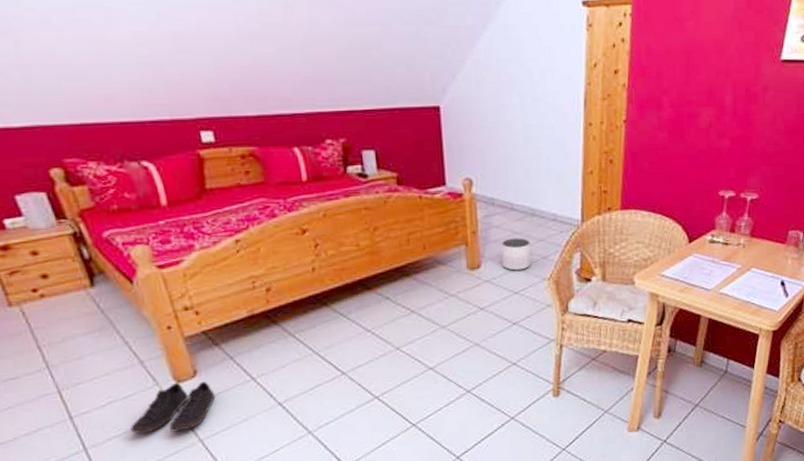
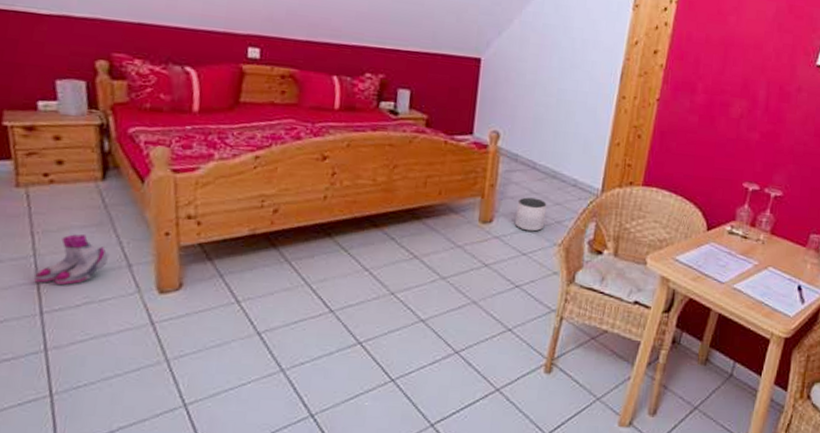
boots: none [54,341,120,392] -> present [34,234,110,286]
shoe: present [130,381,216,434] -> none [98,292,195,347]

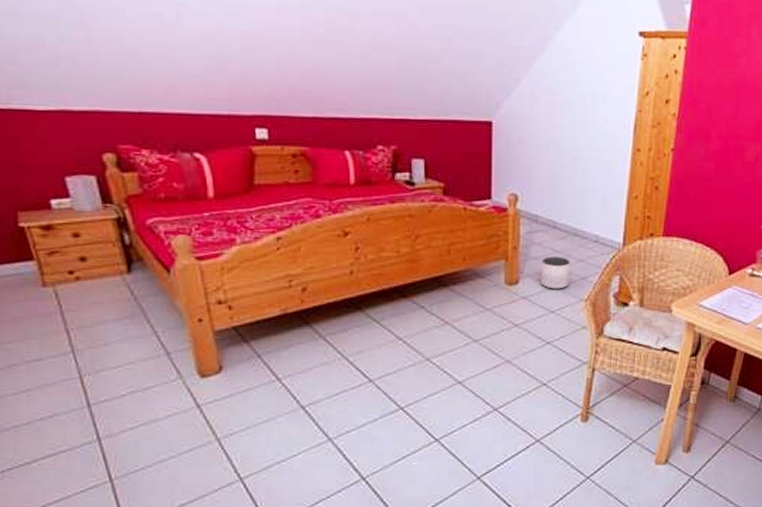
boots: present [34,234,110,286] -> none [77,328,147,378]

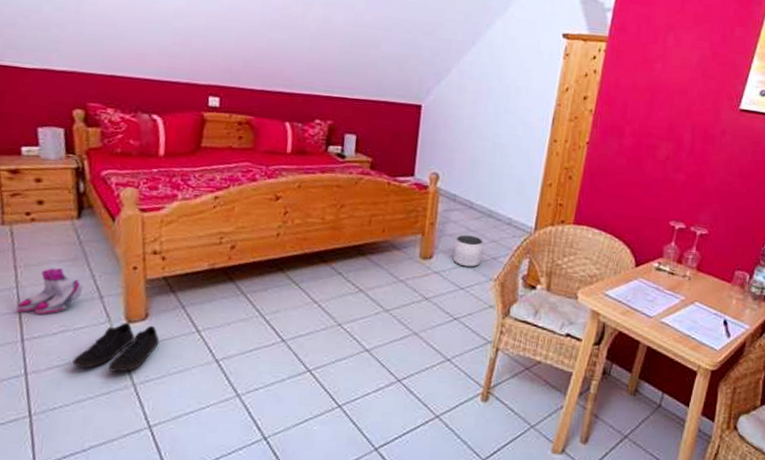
boots: none [77,328,147,378] -> present [17,268,84,315]
shoe: none [148,376,238,428] -> present [72,322,160,372]

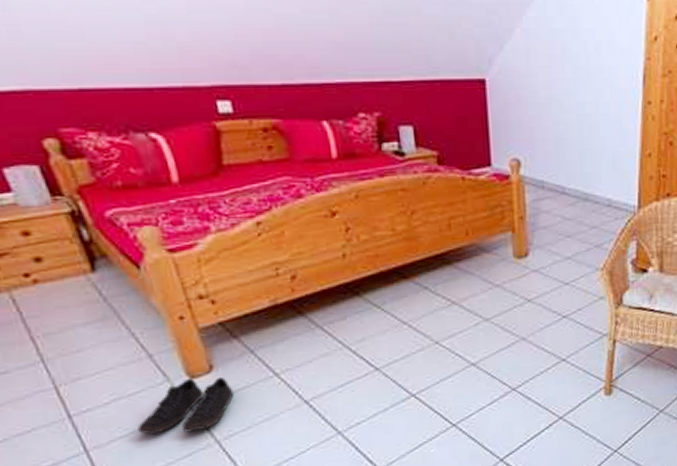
boots: present [17,268,84,315] -> none [50,332,126,388]
planter: present [453,234,483,267] -> none [551,224,584,260]

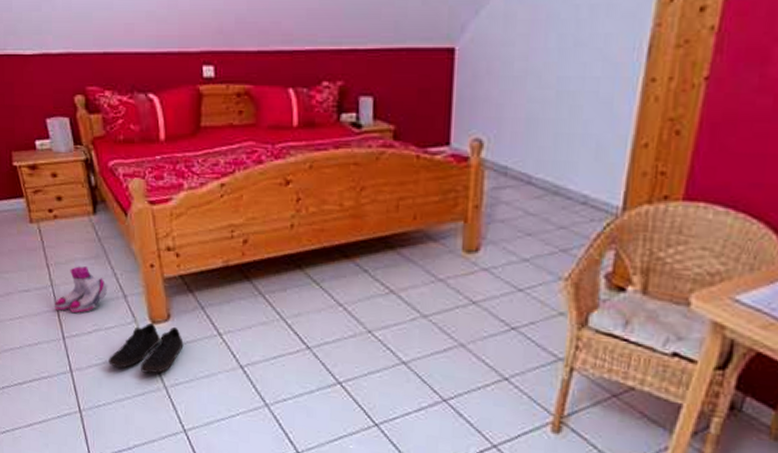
boots: none [50,332,126,388] -> present [55,266,108,314]

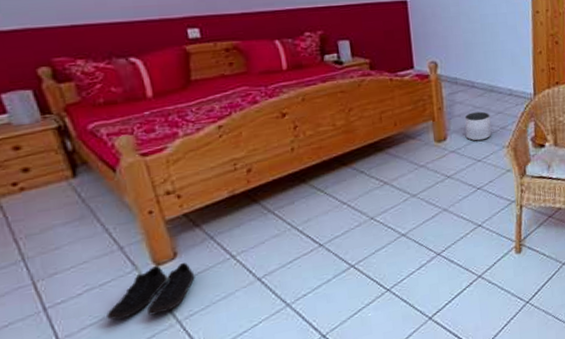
boots: present [55,266,108,314] -> none [29,230,99,284]
planter: none [507,220,548,263] -> present [464,111,492,141]

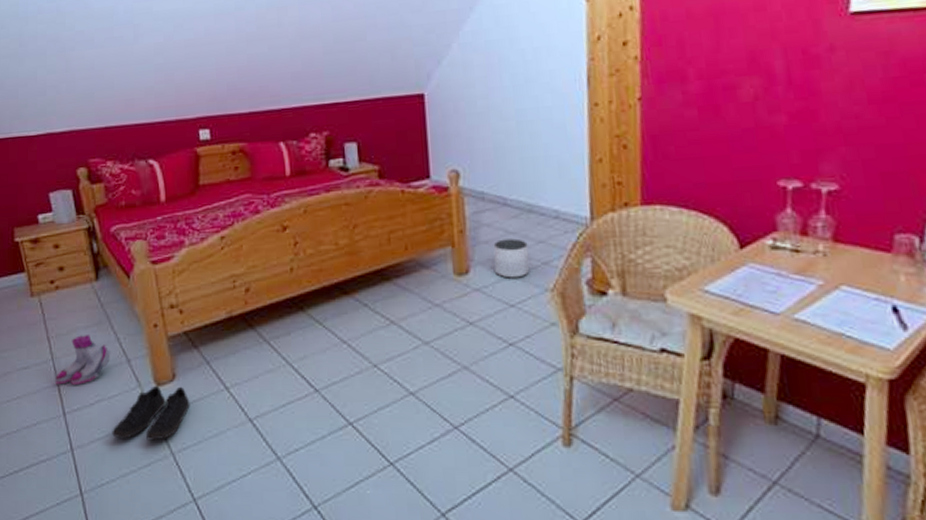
boots: none [29,230,99,284] -> present [55,335,111,386]

